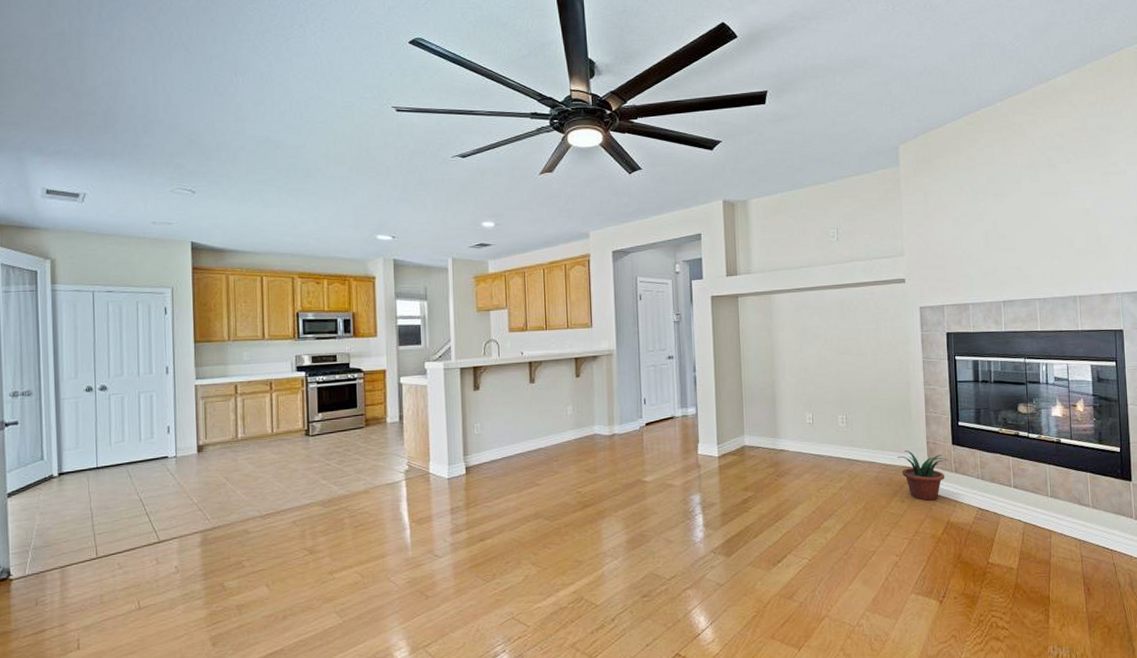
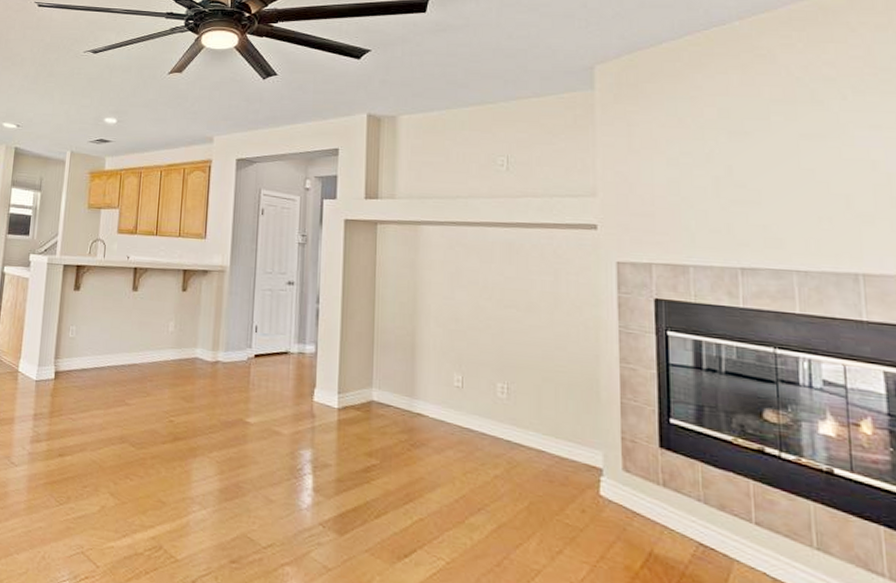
potted plant: present [897,450,949,501] -> none [576,444,654,519]

